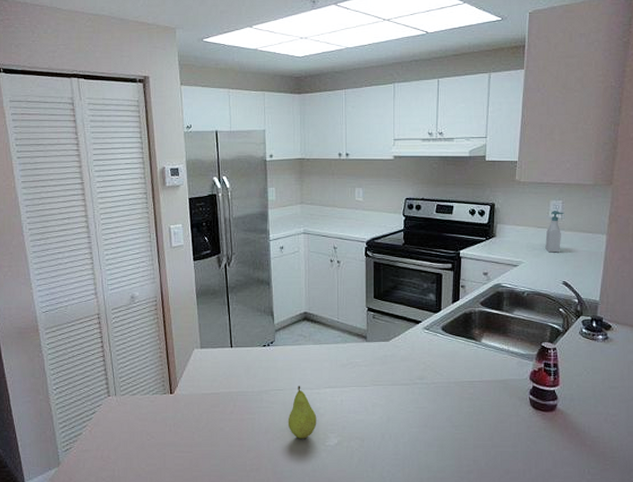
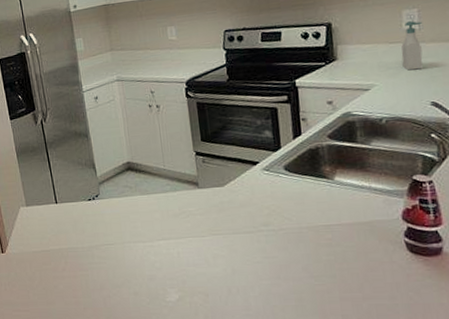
fruit: present [287,386,317,439] -> none [122,239,154,295]

